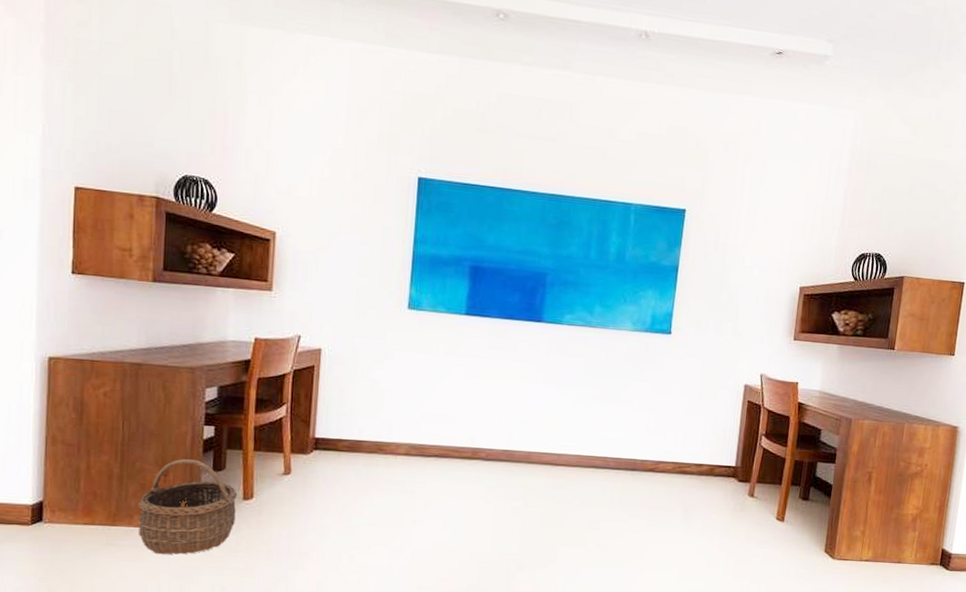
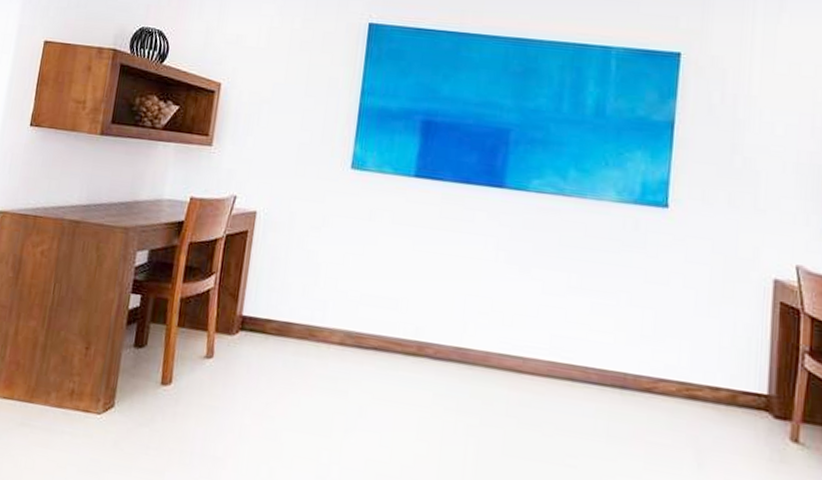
wicker basket: present [138,459,238,555] -> none [53,330,156,446]

